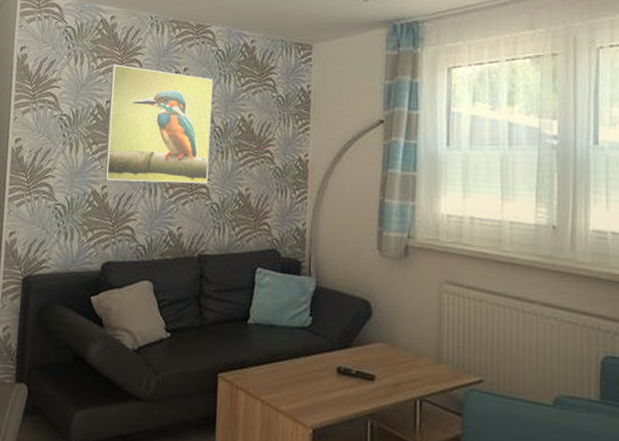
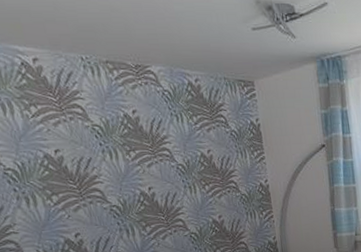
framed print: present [104,64,213,184] -> none [50,111,182,228]

